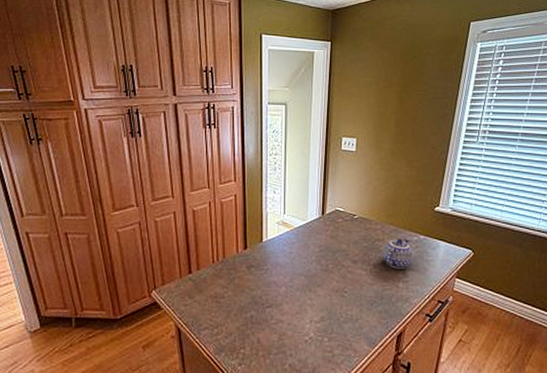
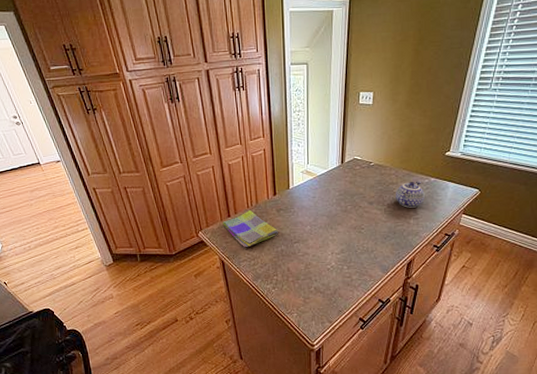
dish towel: none [182,266,249,312] -> present [223,210,279,248]

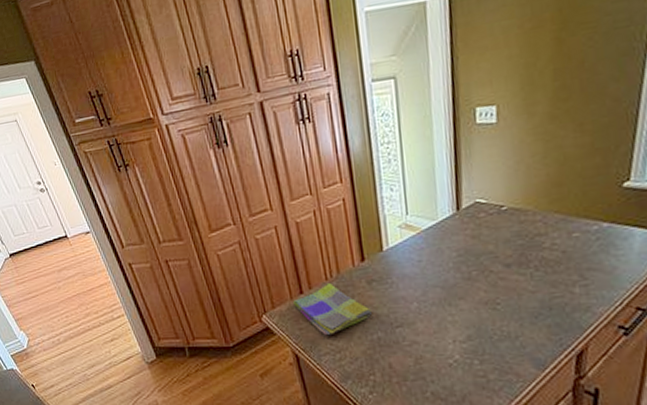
teapot: present [396,181,425,208] -> none [546,228,595,270]

